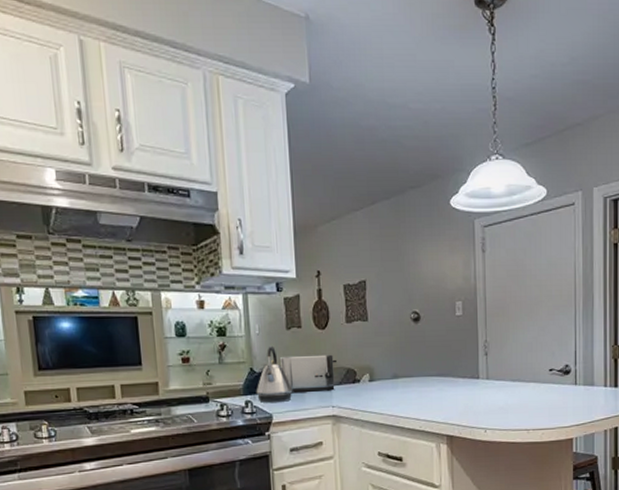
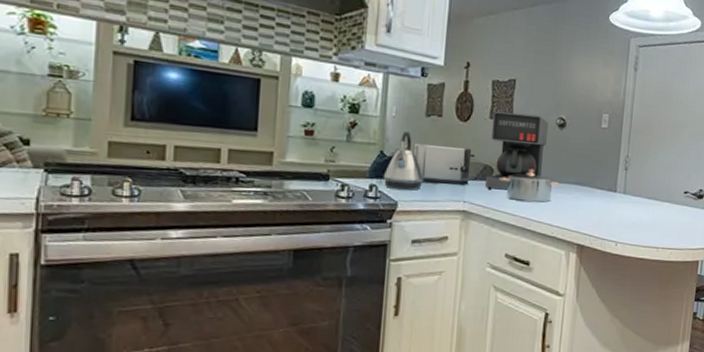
coffee maker: none [349,312,403,392] -> present [485,111,548,190]
cooking pot: none [362,366,423,399] -> present [498,168,561,203]

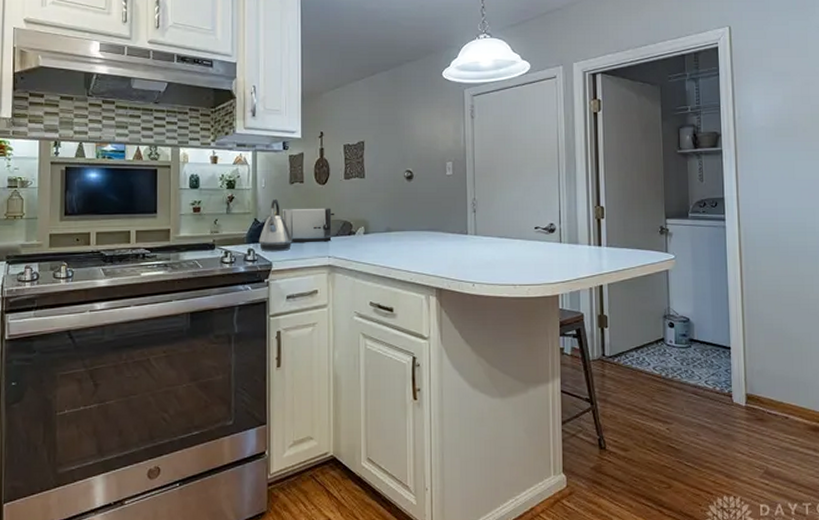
coffee maker: present [485,111,548,190] -> none [346,171,397,244]
cooking pot: present [498,168,561,203] -> none [357,220,414,251]

